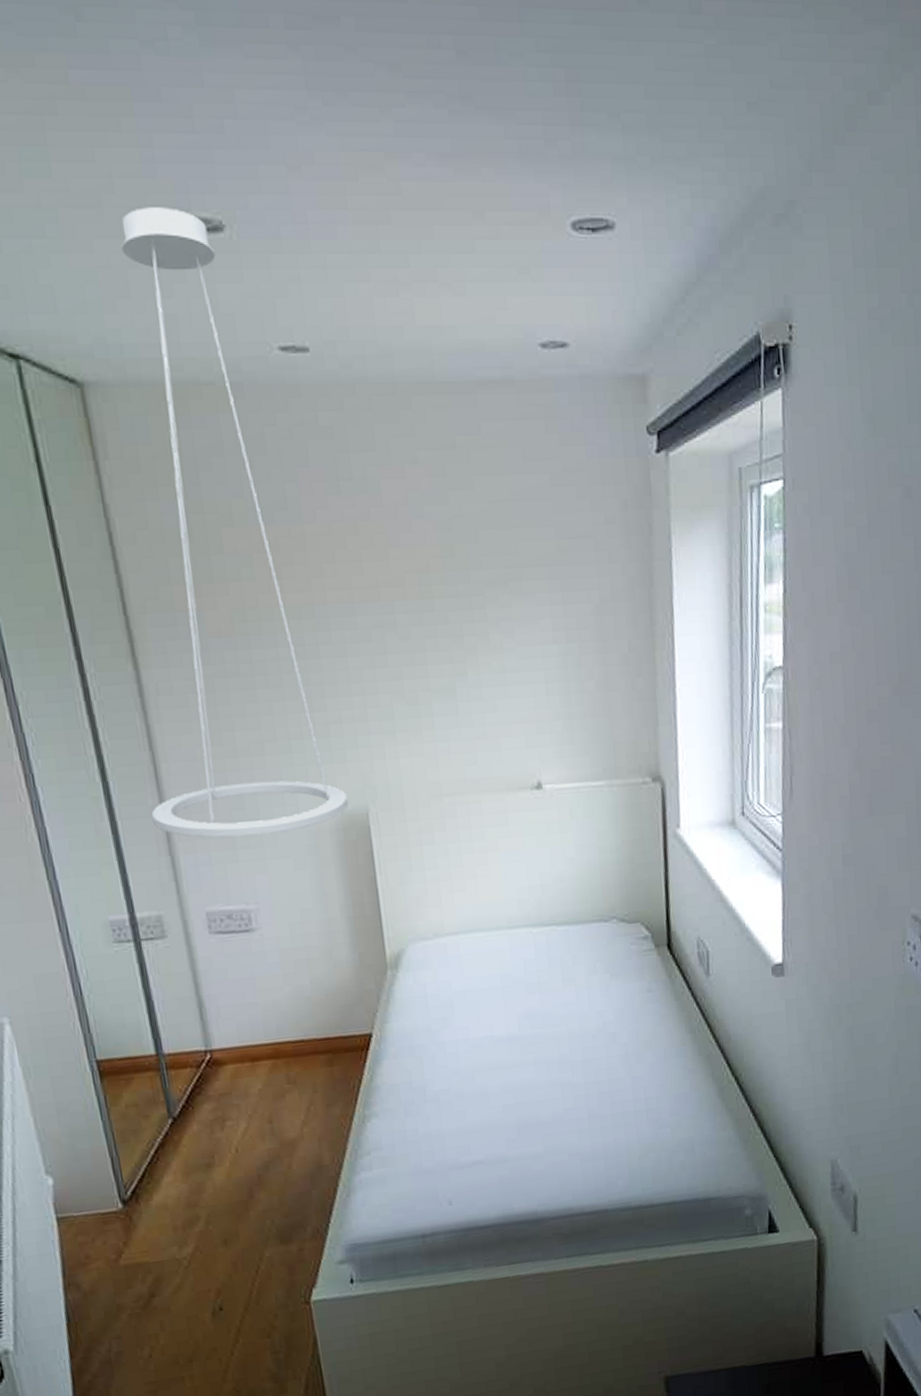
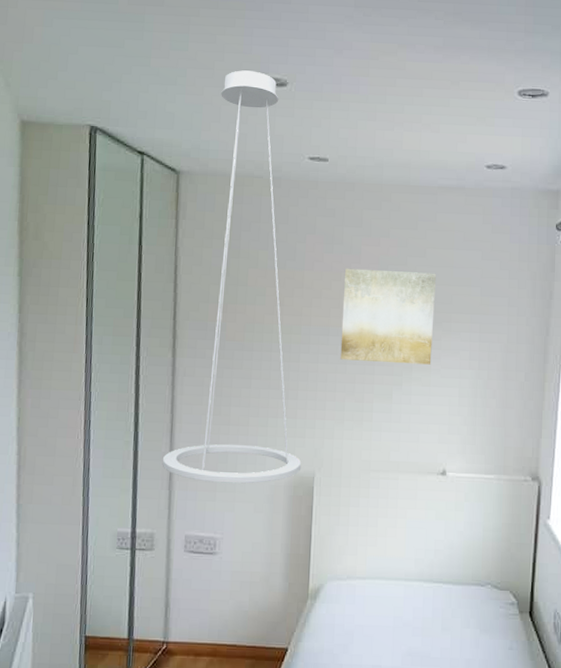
wall art: none [362,511,503,649] -> present [340,268,437,365]

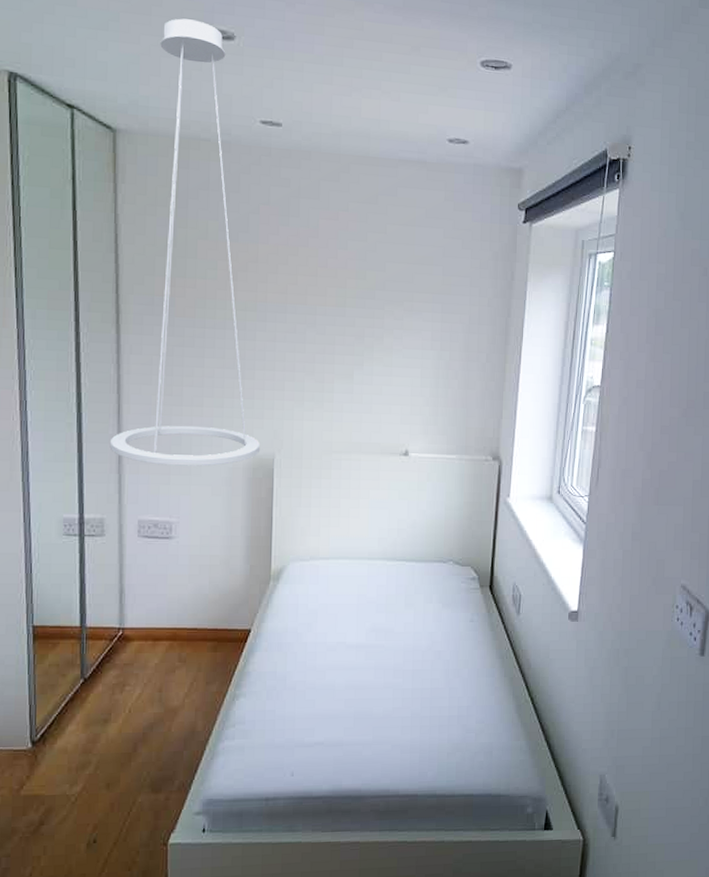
wall art: present [340,268,437,365] -> none [299,242,398,345]

